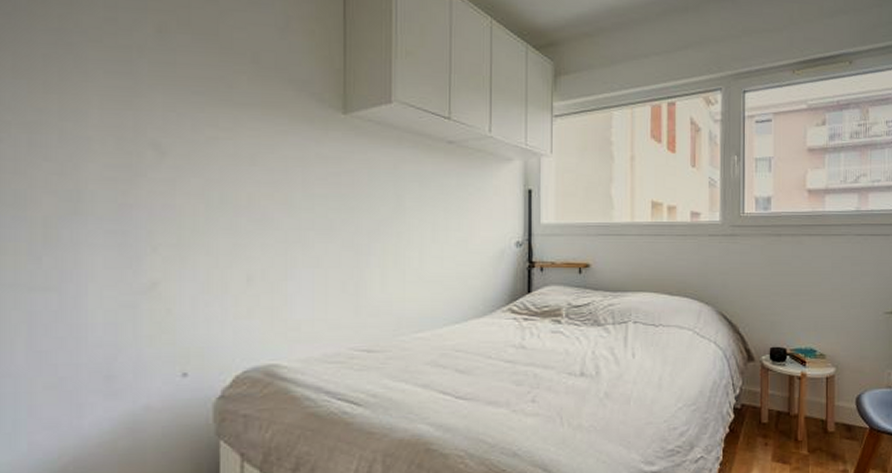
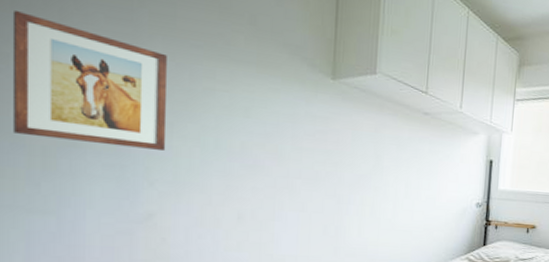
wall art: none [13,76,169,210] -> present [12,11,167,151]

